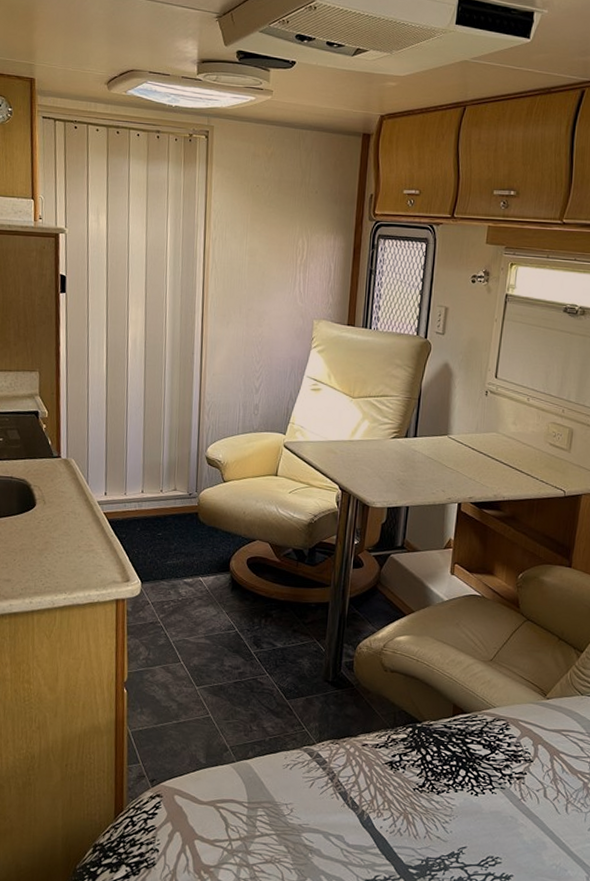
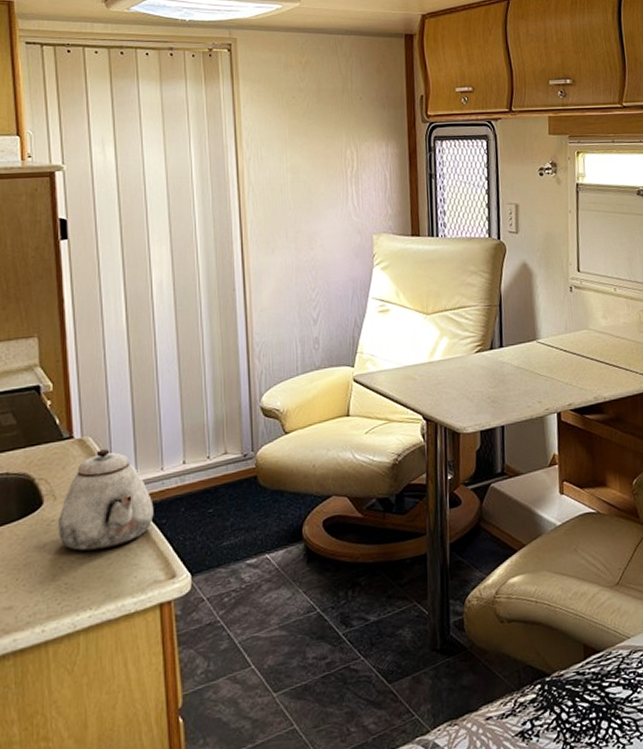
teapot: none [45,470,117,550] -> present [57,449,154,552]

